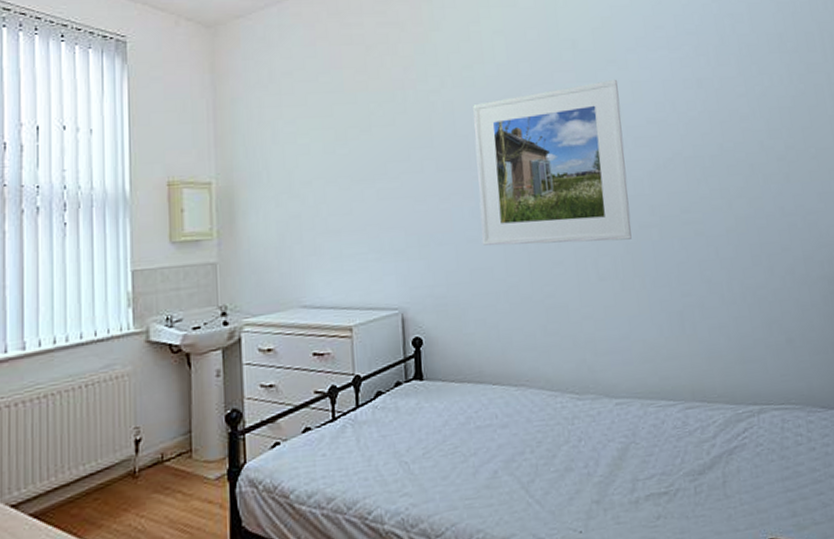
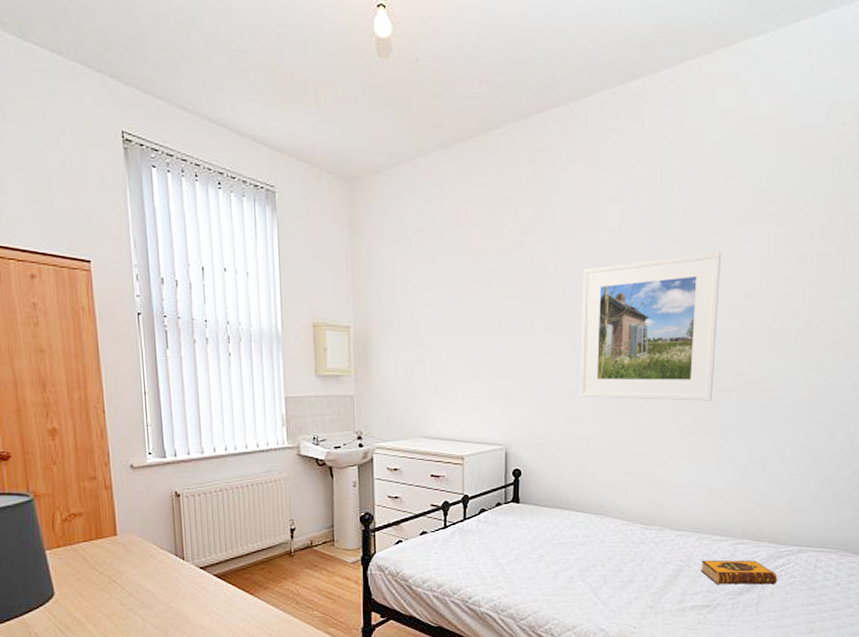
hardback book: none [648,427,742,464] -> present [701,560,778,585]

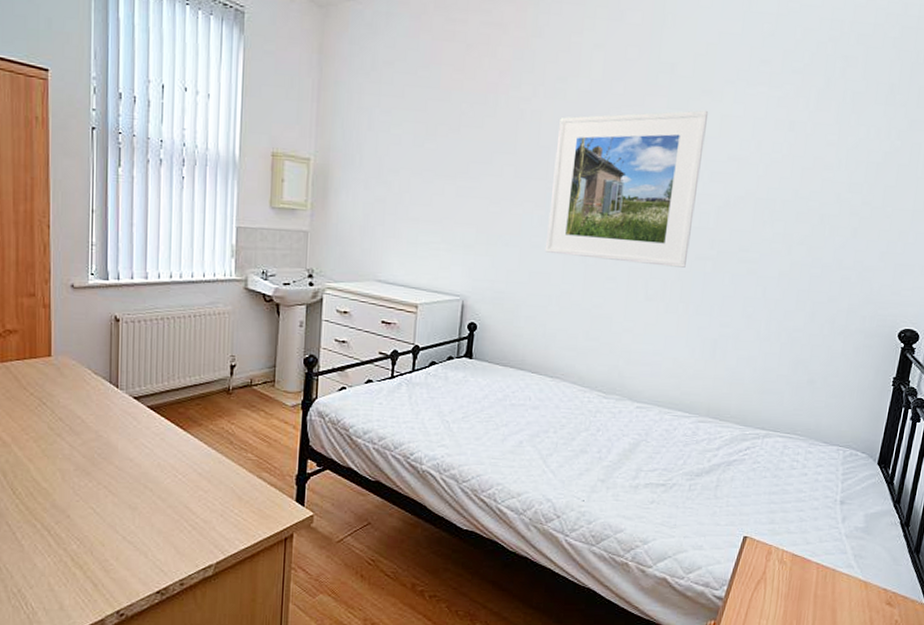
hardback book: present [701,560,778,585] -> none [658,435,740,469]

